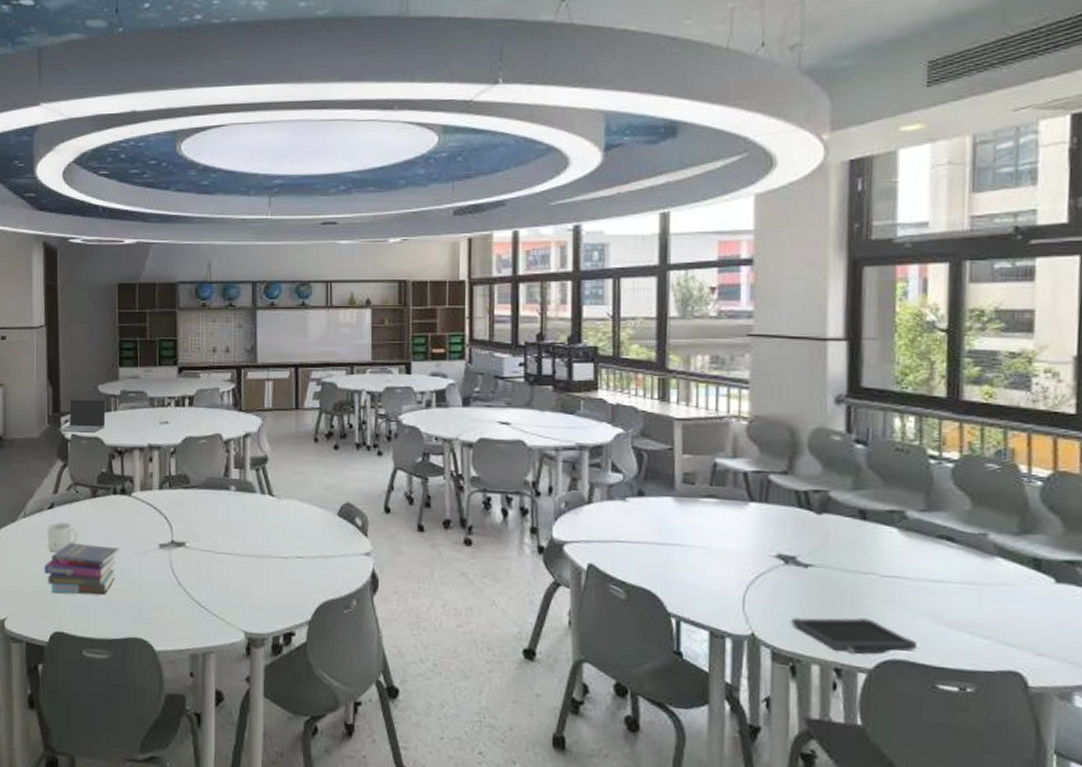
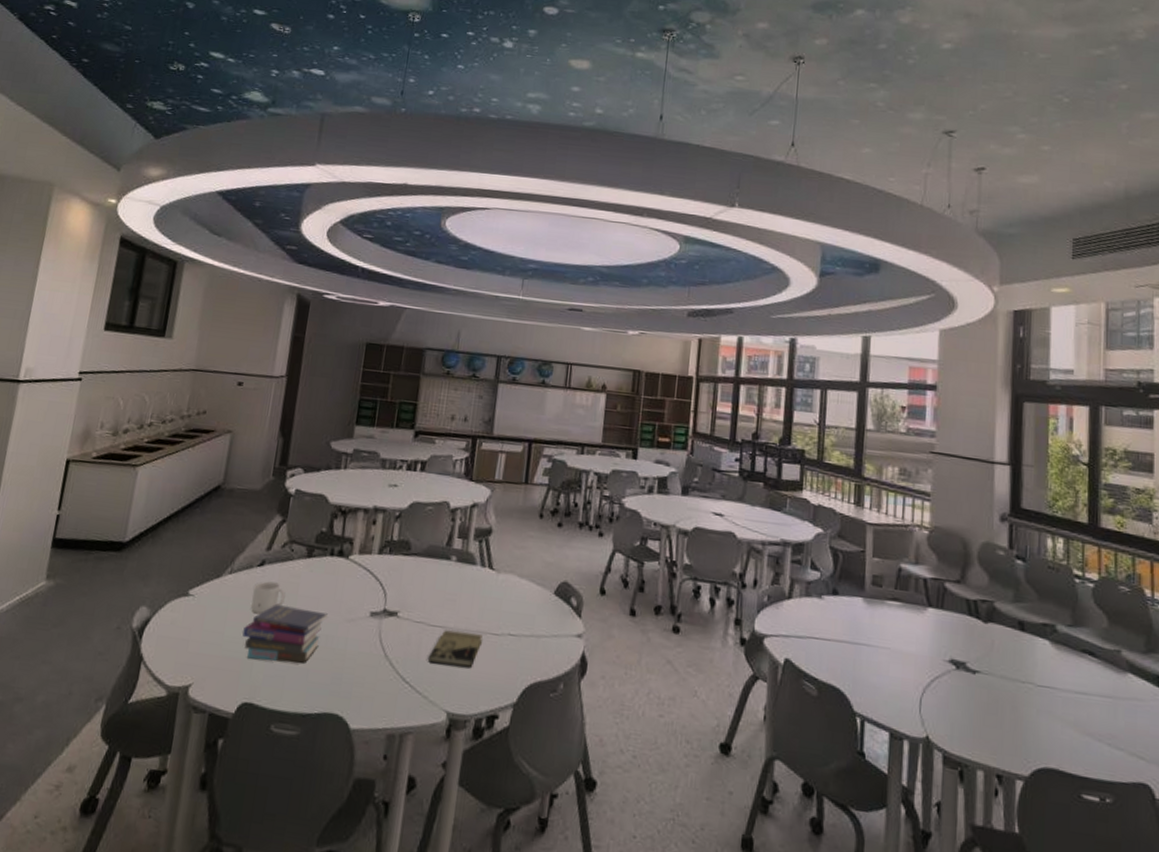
laptop: present [59,399,106,433] -> none [283,453,337,490]
book: none [221,555,270,591] -> present [428,629,483,668]
tablet: present [791,618,918,655] -> none [960,722,1066,762]

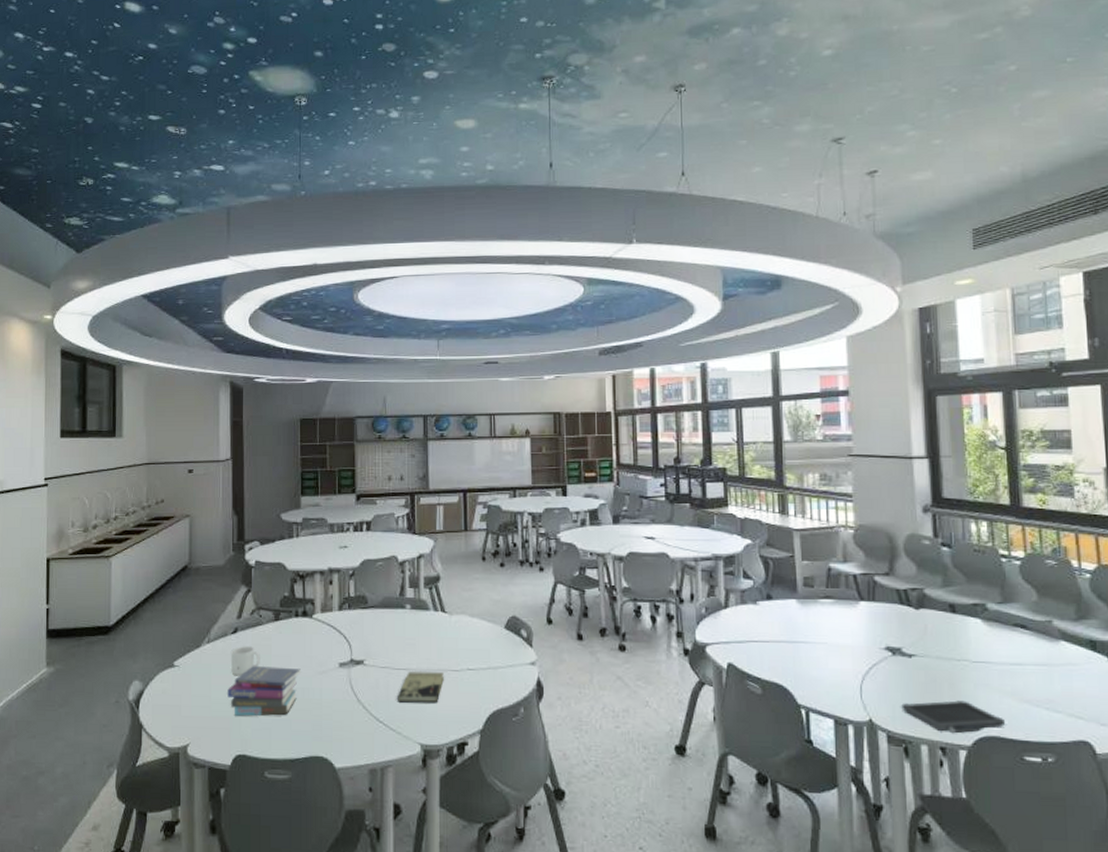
tablet: none [960,722,1066,762] -> present [901,700,1006,734]

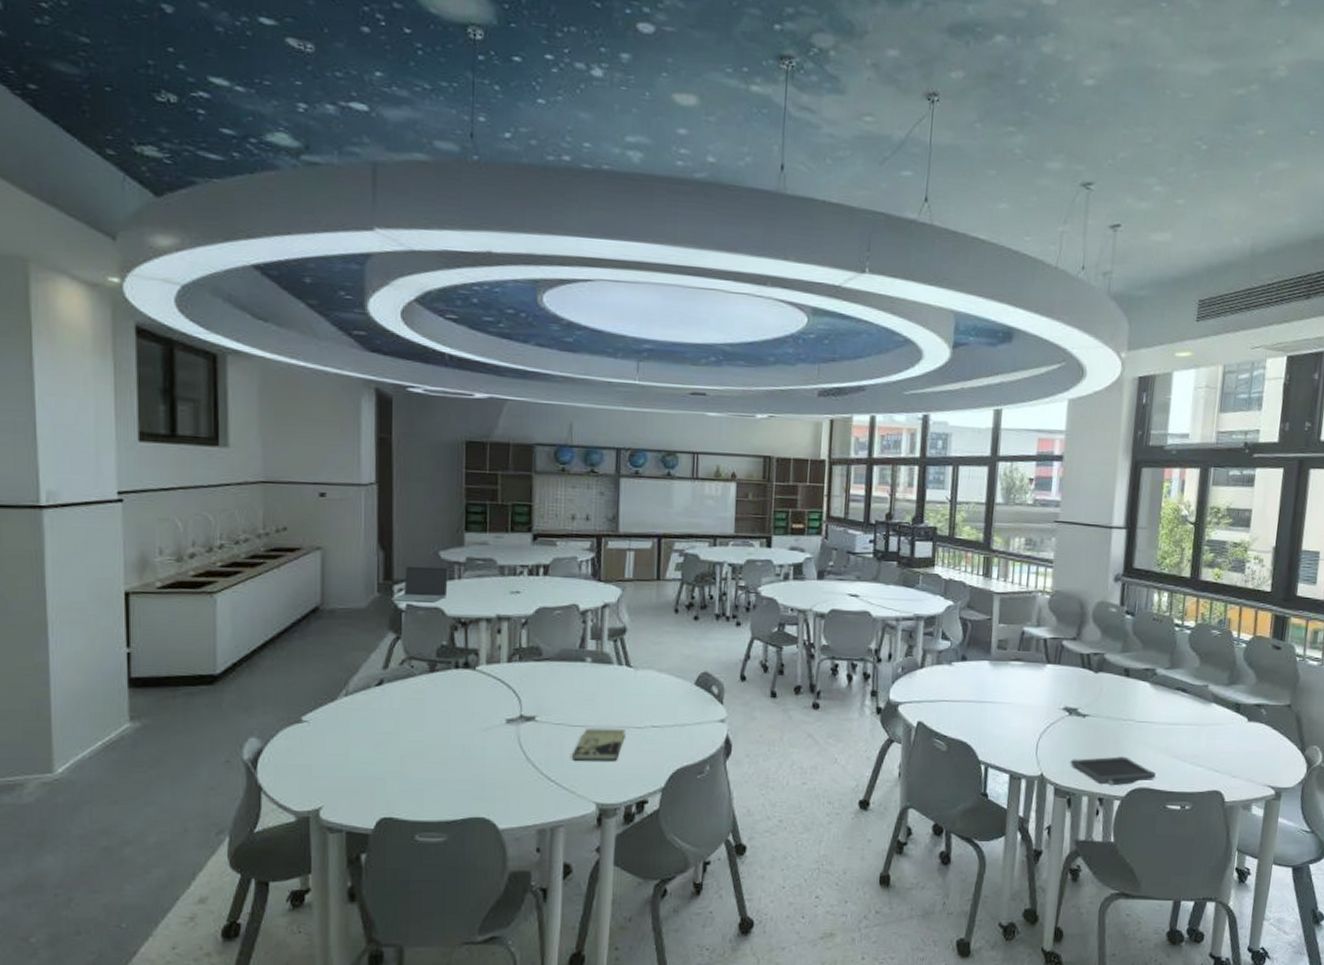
books: present [226,665,301,716] -> none [369,721,460,776]
mug: present [230,646,260,676] -> none [374,700,411,733]
laptop: none [243,527,288,559] -> present [391,566,449,603]

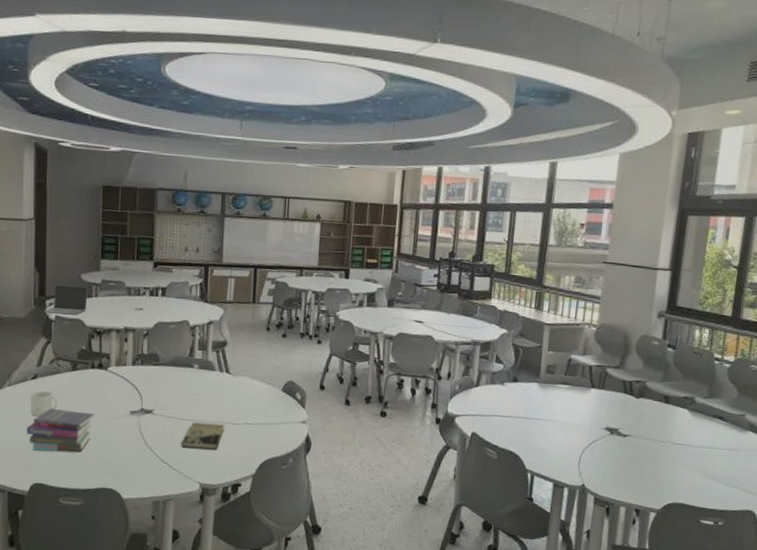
books: none [369,721,460,776] -> present [25,408,95,452]
mug: none [374,700,411,733] -> present [30,391,58,417]
tablet: present [1070,756,1157,786] -> none [610,473,692,500]

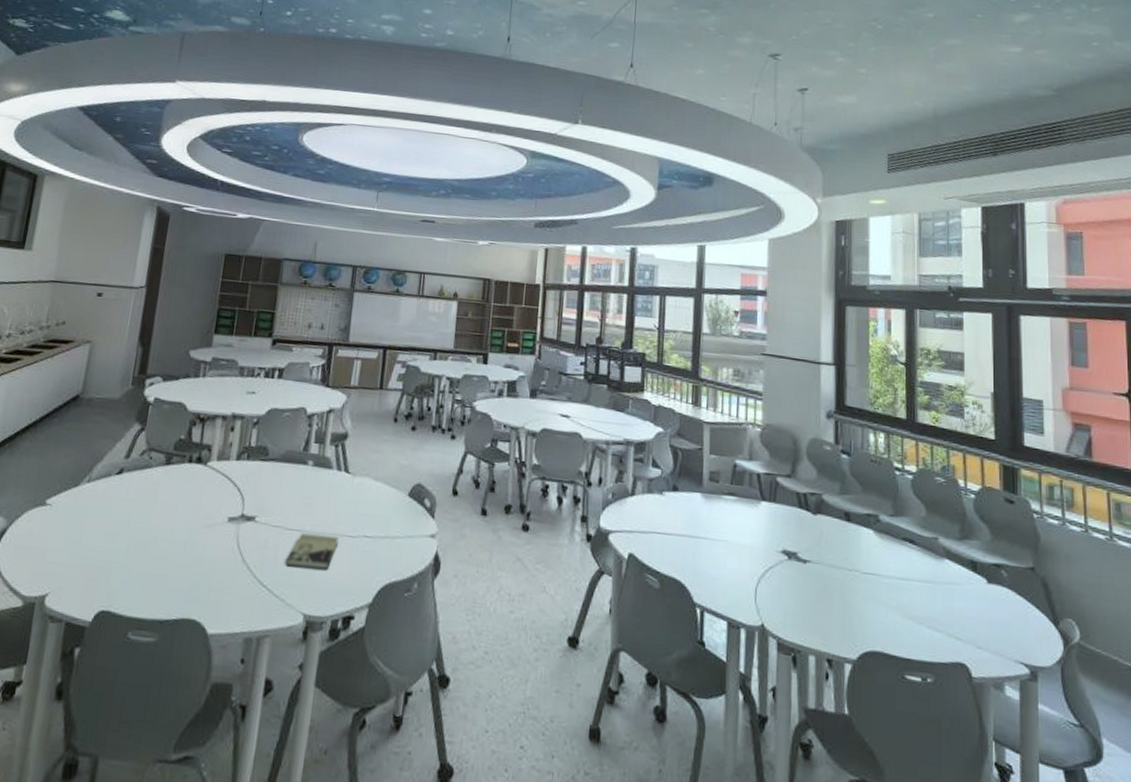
books: present [25,408,95,452] -> none [99,512,186,570]
mug: present [30,391,58,417] -> none [109,489,144,522]
laptop: present [44,285,88,315] -> none [142,362,196,398]

